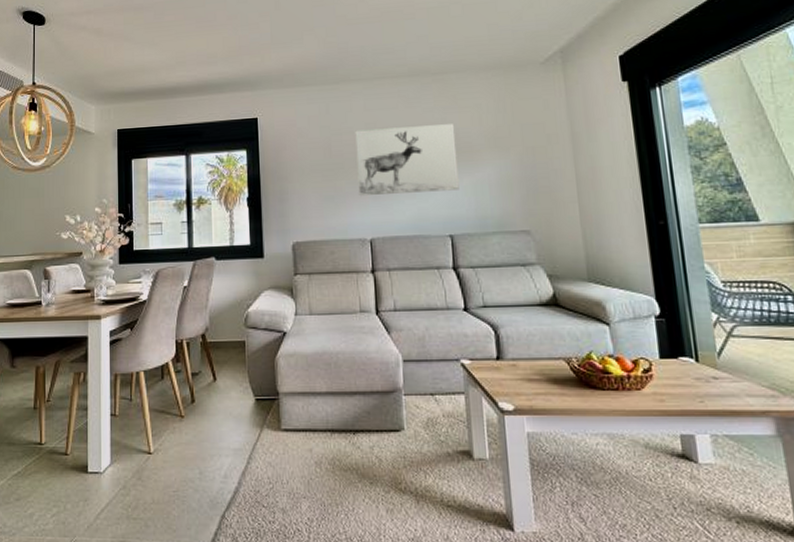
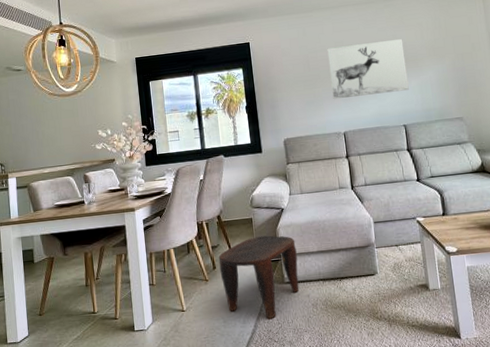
stool: none [199,365,300,476] -> present [218,235,299,320]

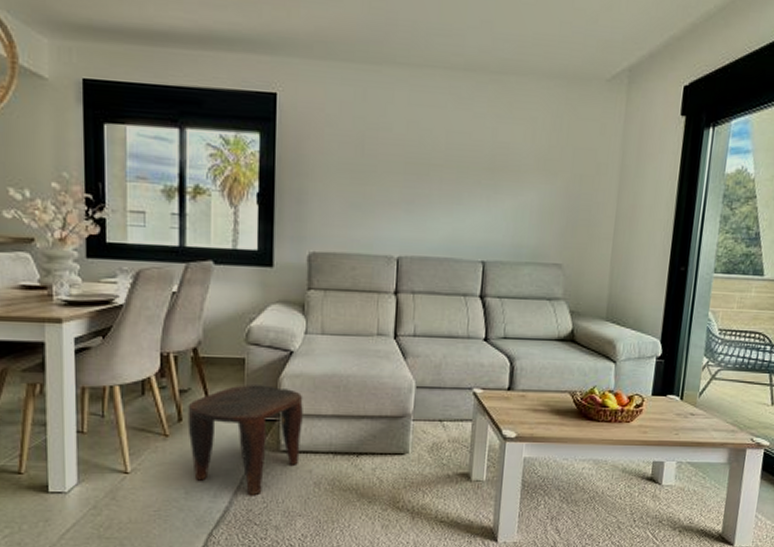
wall art: present [327,39,409,100] -> none [390,128,506,213]

